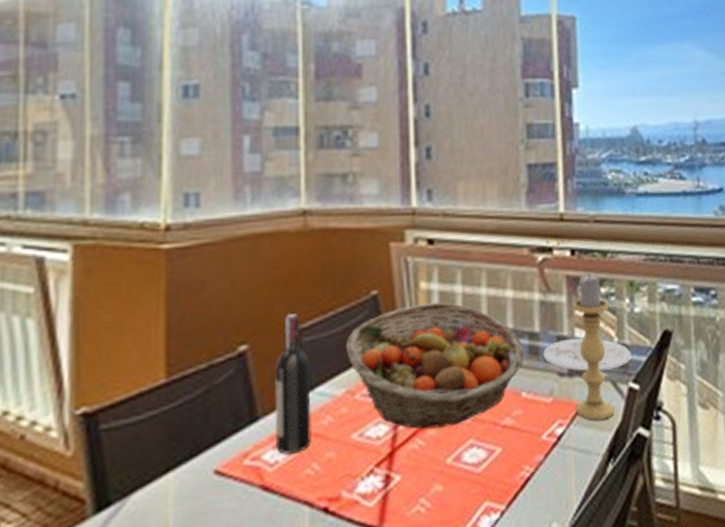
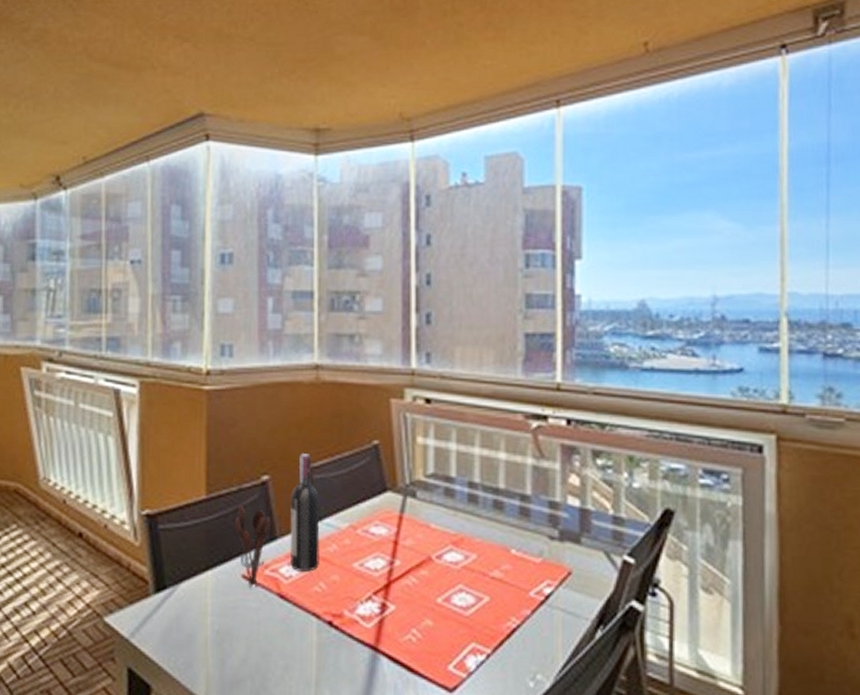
utensil holder: none [204,383,251,486] -> present [235,504,271,589]
fruit basket: present [345,301,526,429] -> none [349,456,516,570]
plate: present [542,338,632,371] -> none [533,505,627,540]
candle holder: present [573,274,615,421] -> none [565,445,606,587]

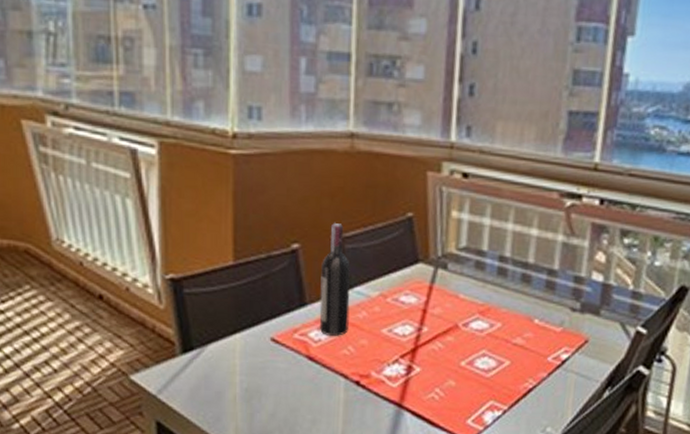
utensil holder: present [235,504,271,589] -> none [264,271,301,351]

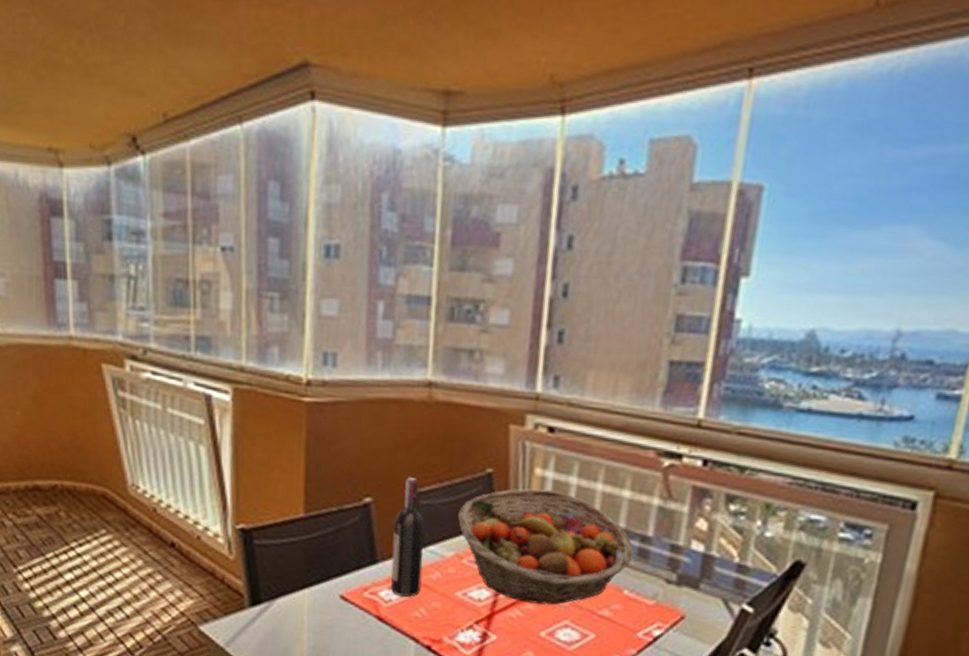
fruit basket: none [381,230,543,337] -> present [457,488,634,605]

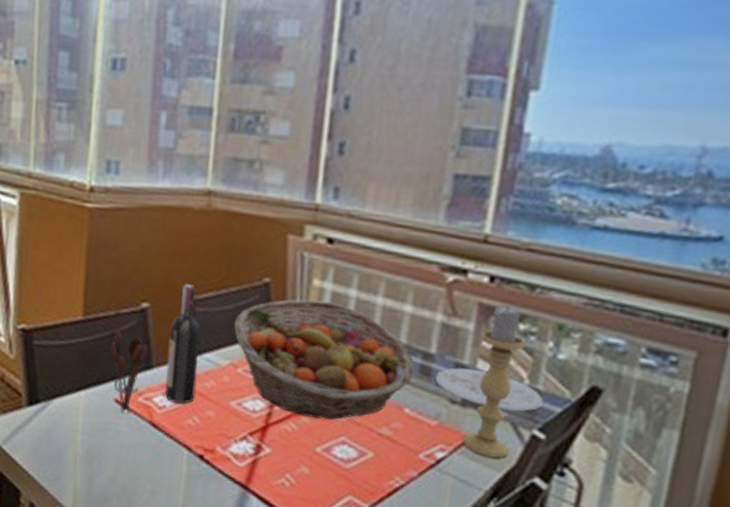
utensil holder: none [334,525,373,609] -> present [110,329,148,414]
plate: none [652,549,752,588] -> present [435,367,543,411]
candle holder: none [677,488,737,633] -> present [462,306,526,459]

